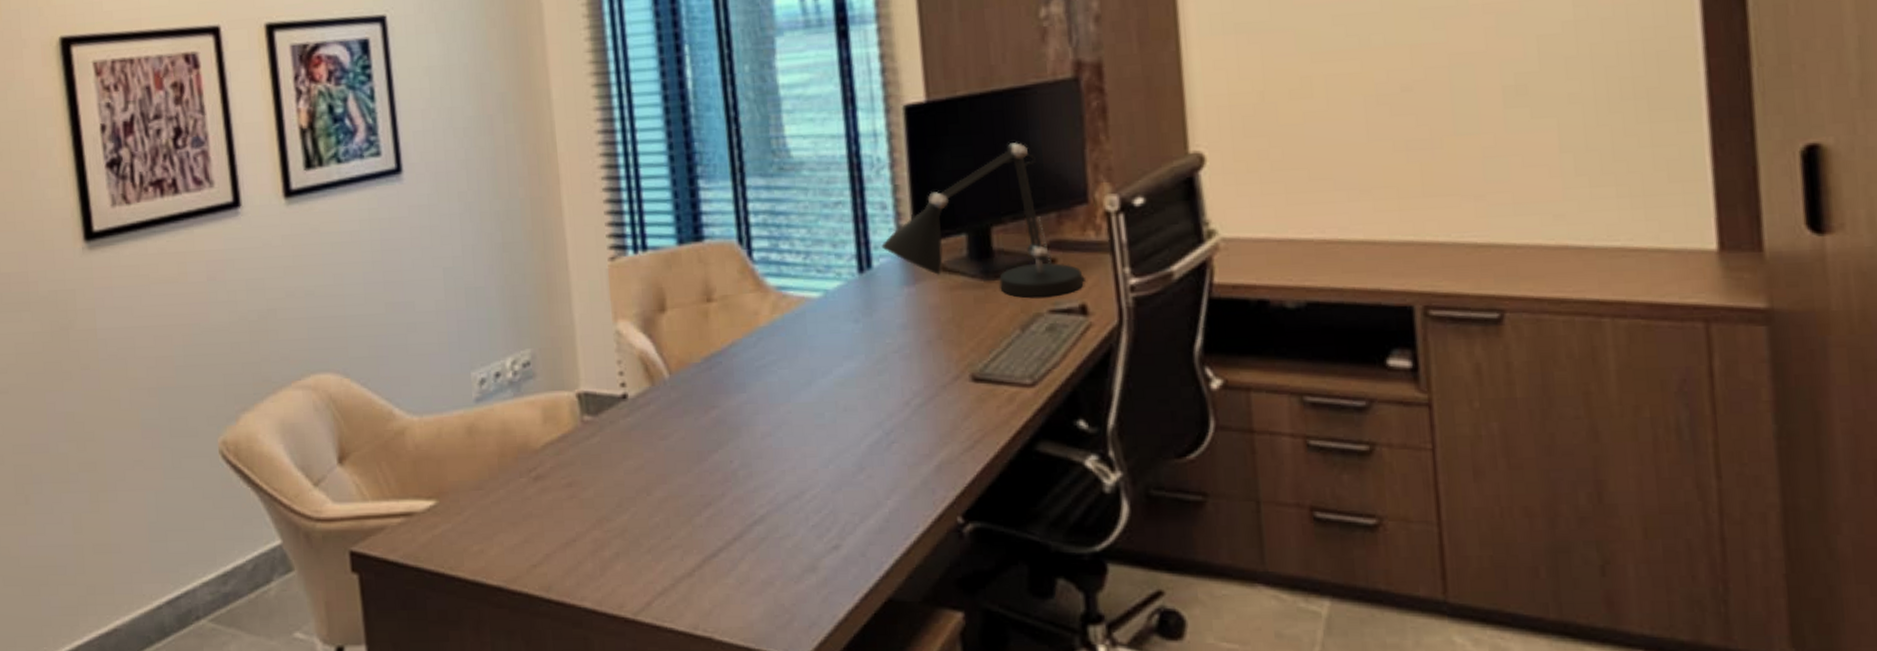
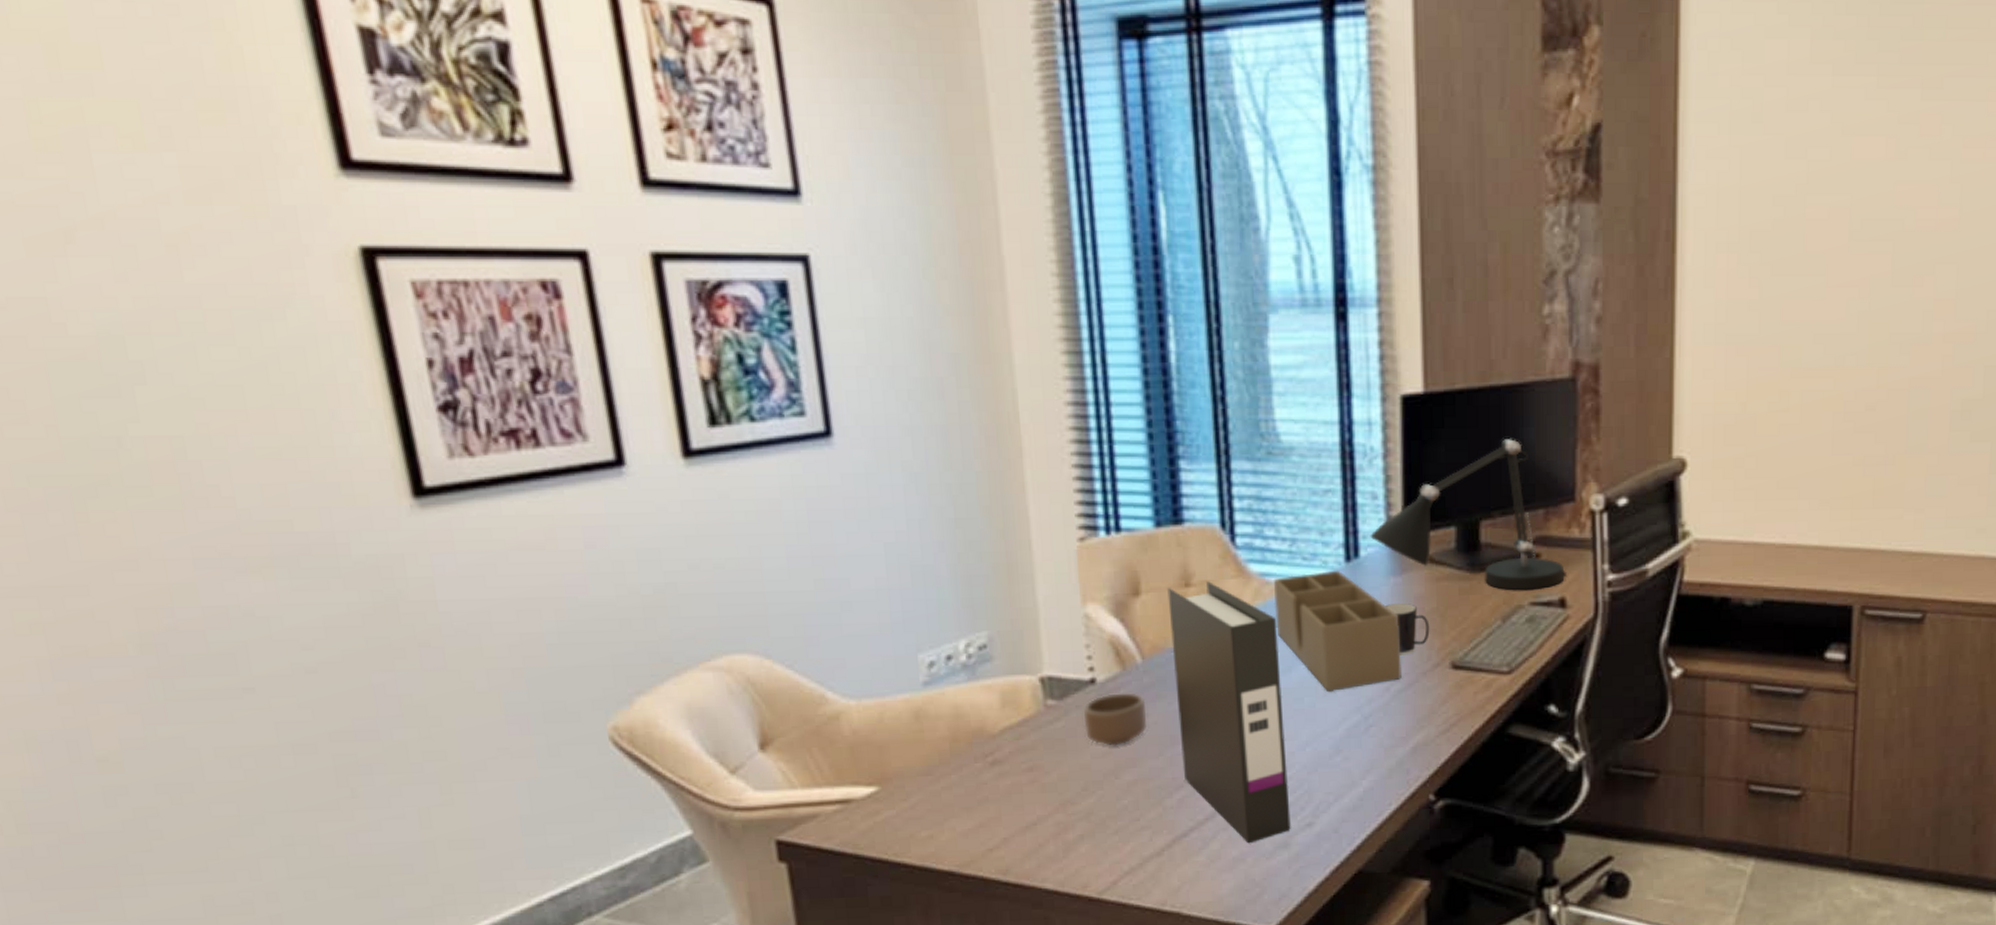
mug: none [616,408,676,462] -> present [1083,692,1147,746]
binder: none [691,296,818,565] -> present [1167,581,1291,843]
desk organizer: none [789,281,921,406] -> present [1273,570,1402,691]
mug: none [900,314,947,369] -> present [1384,603,1430,657]

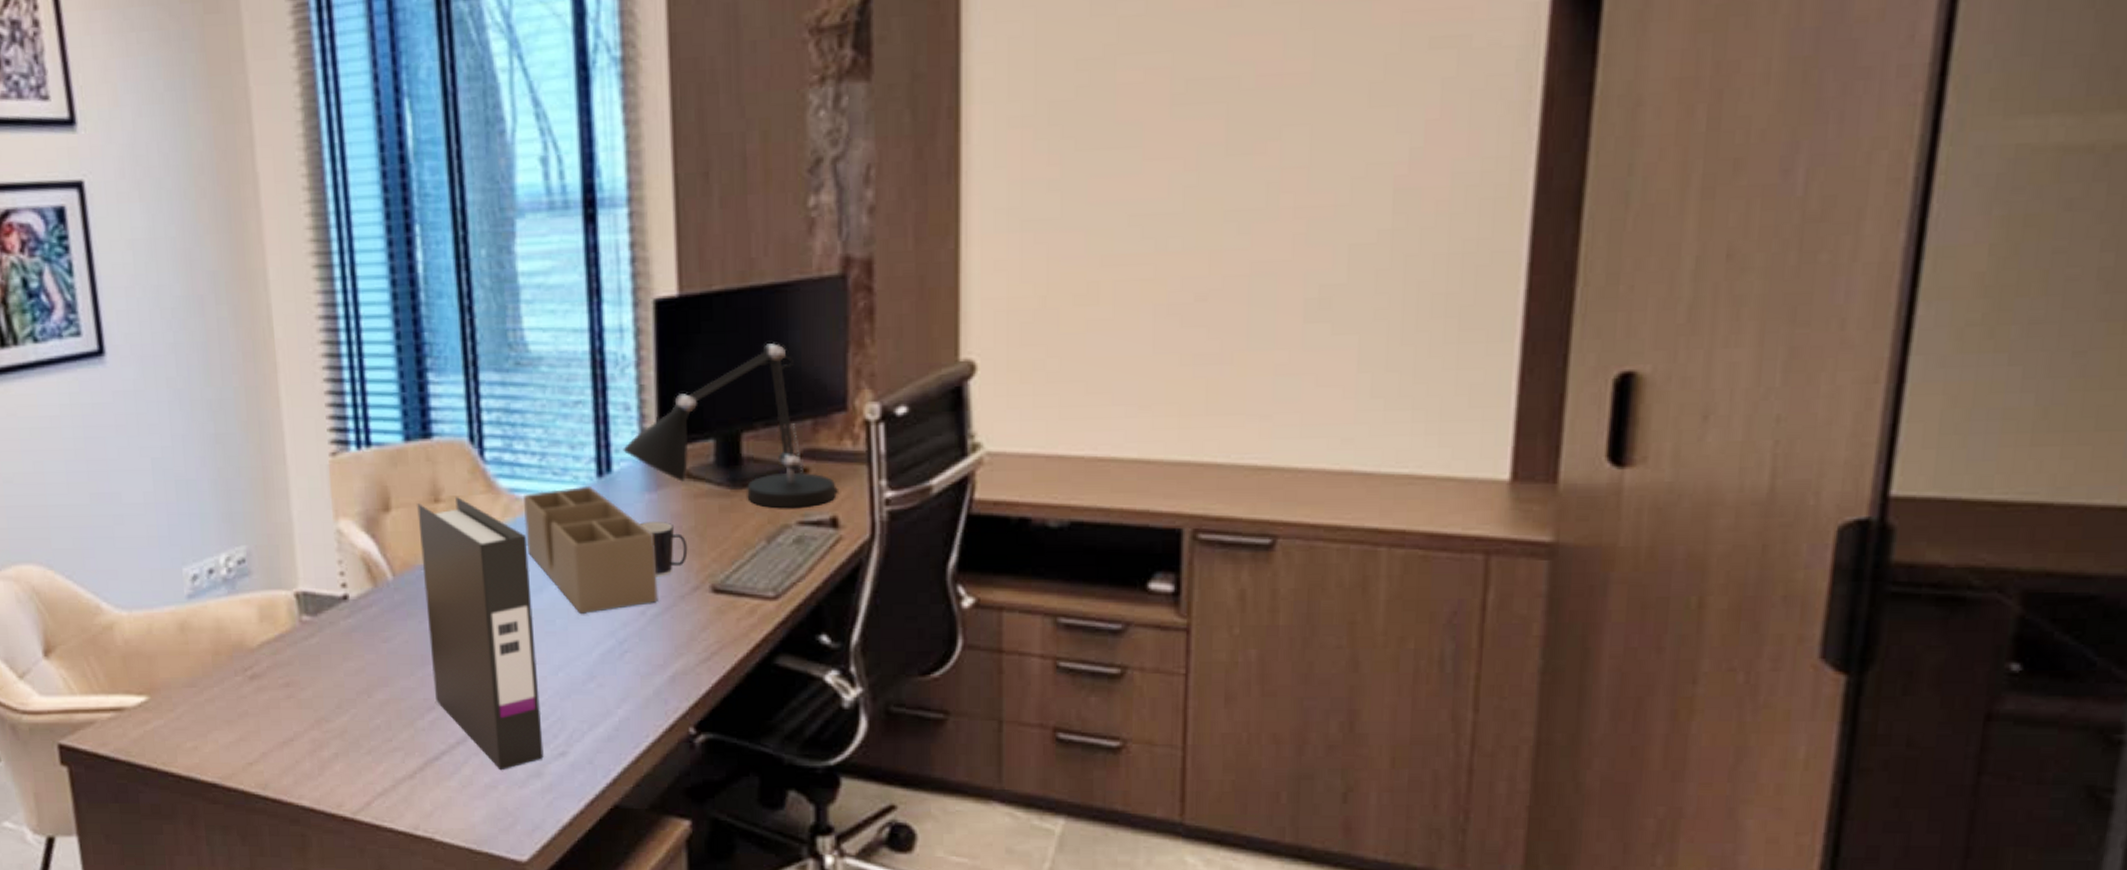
mug: present [1083,692,1147,746] -> none [336,610,399,664]

